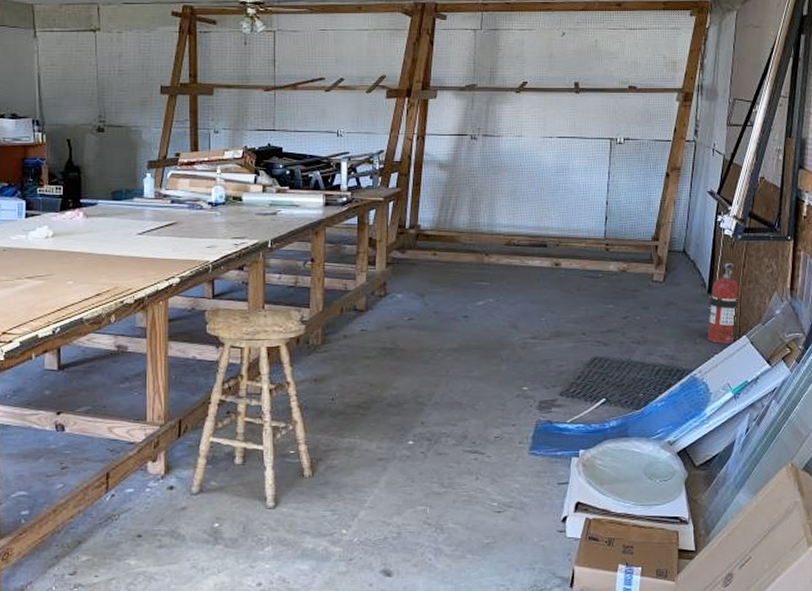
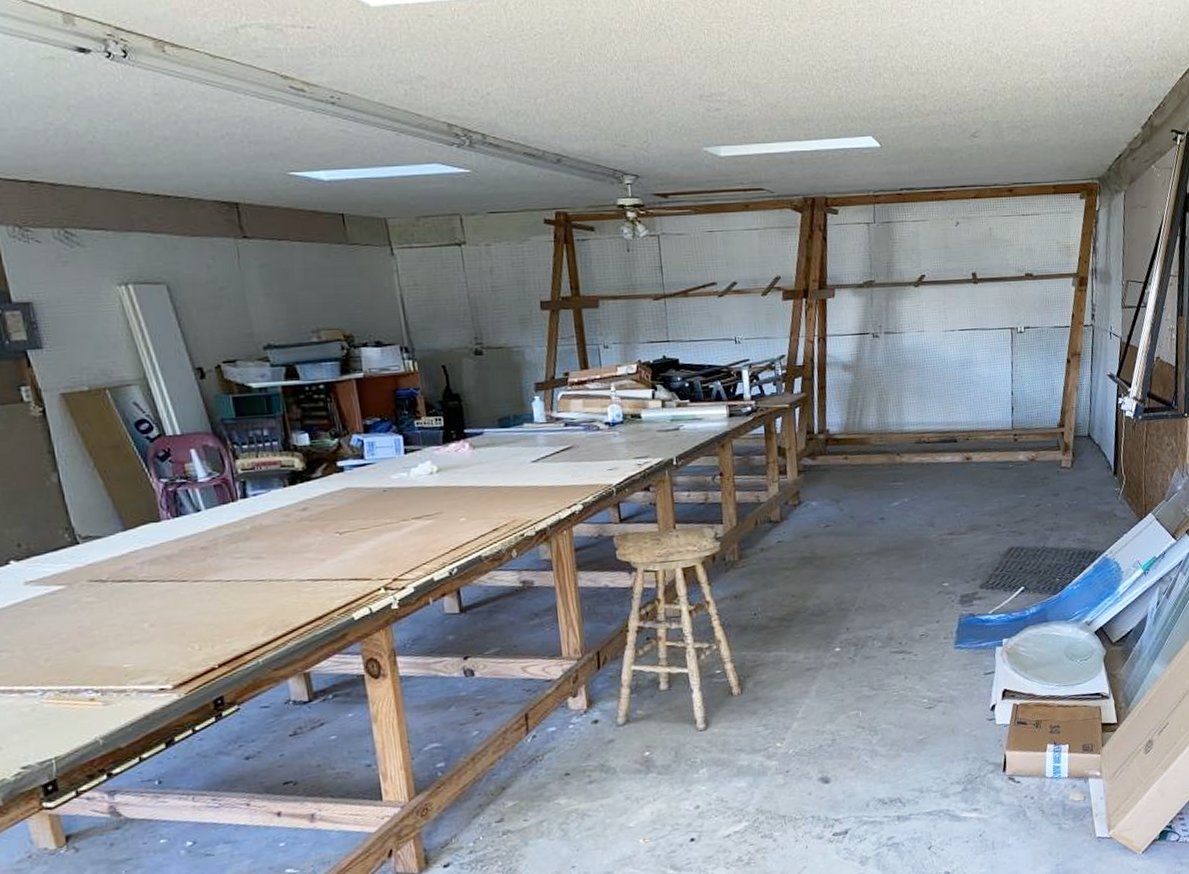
fire extinguisher: present [707,263,740,344] -> none [1115,444,1144,523]

